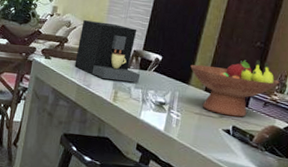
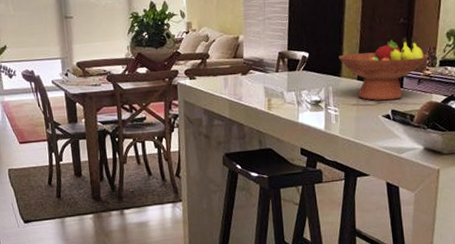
coffee maker: present [74,20,141,83] -> none [220,28,291,89]

